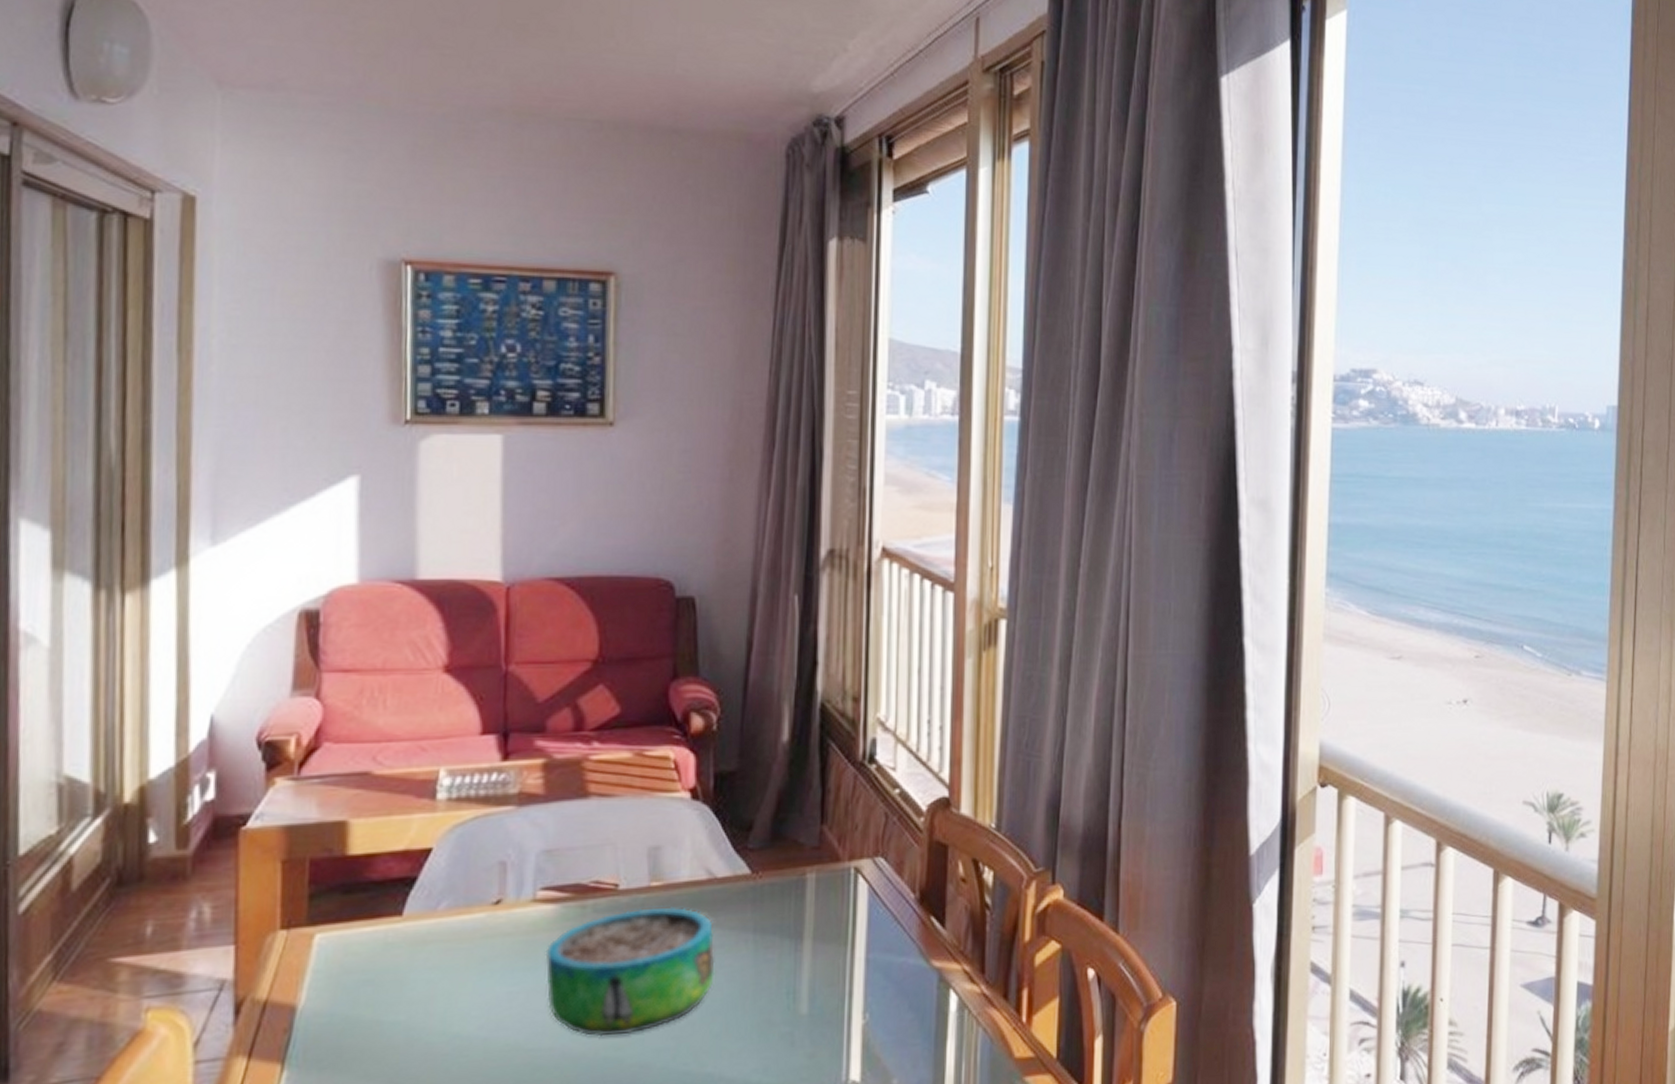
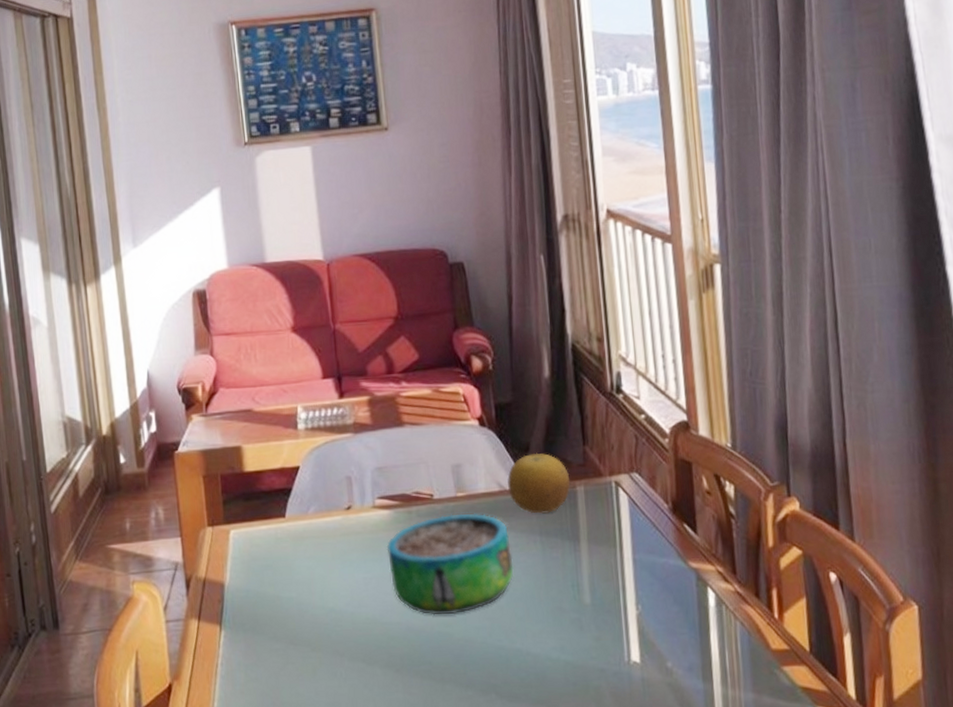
fruit: none [719,832,800,907] -> present [507,453,571,514]

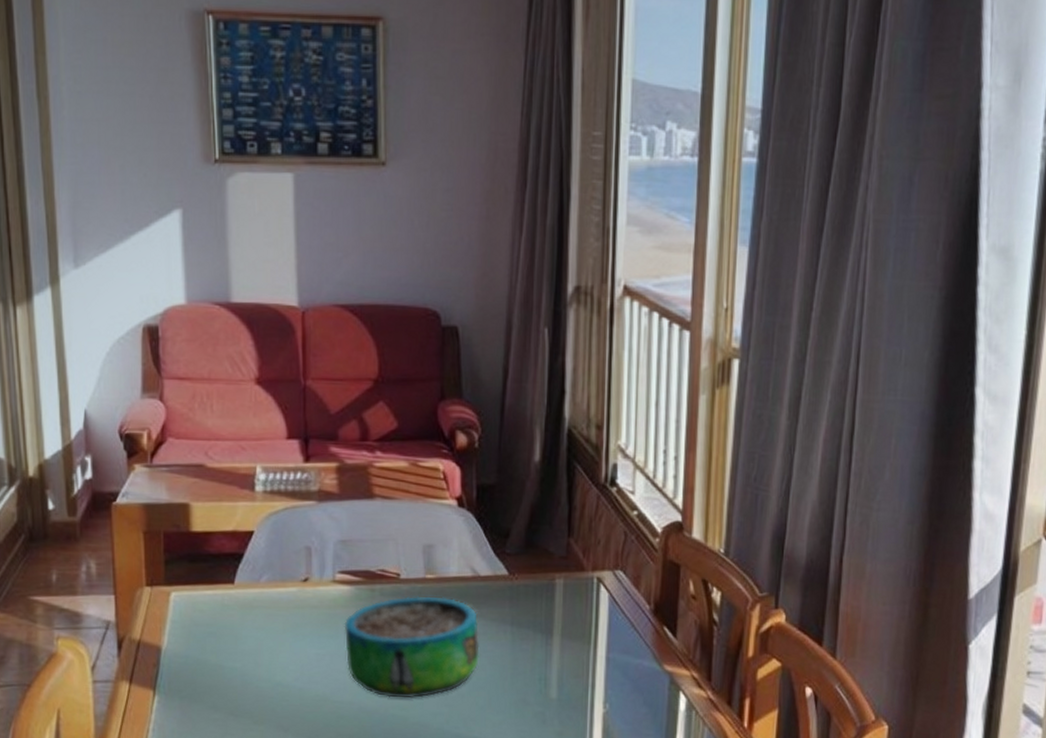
fruit: present [507,453,571,514] -> none [482,540,550,604]

